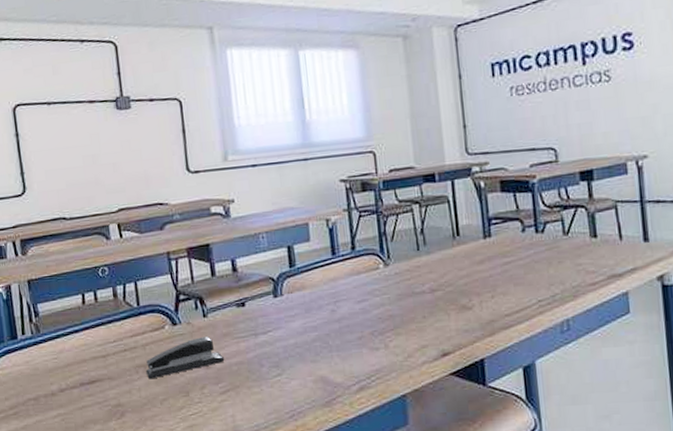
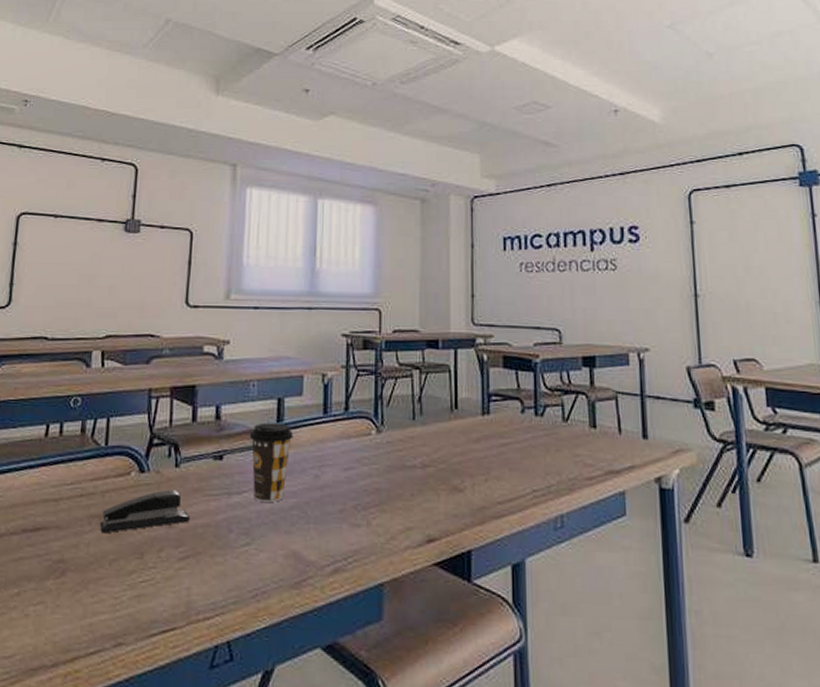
coffee cup: none [266,268,307,338] -> present [249,422,293,502]

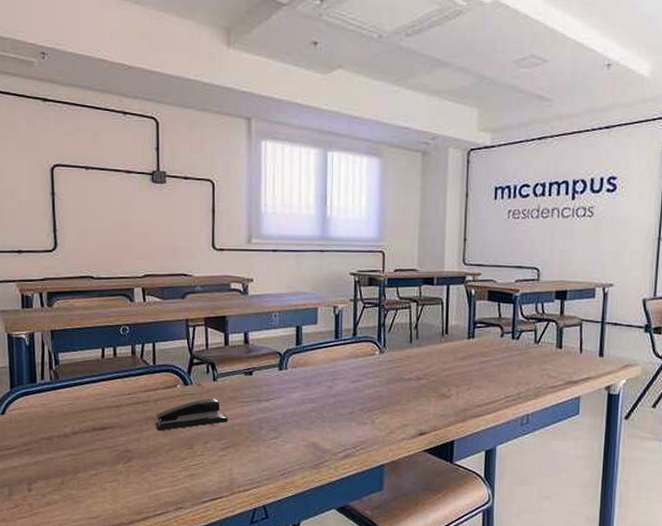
coffee cup: present [249,422,293,502] -> none [273,346,310,407]

